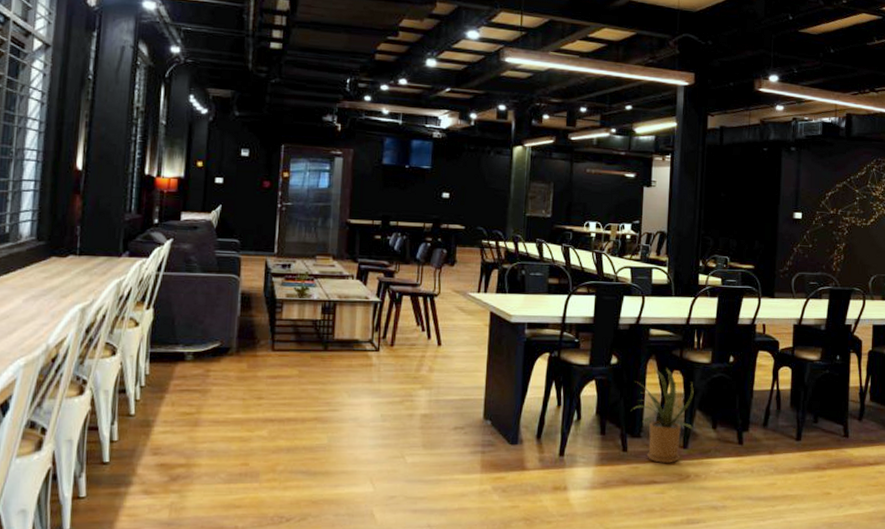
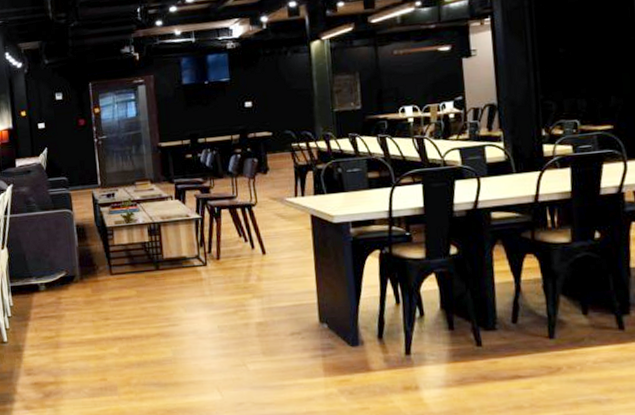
house plant: present [631,368,694,463] -> none [481,252,558,356]

